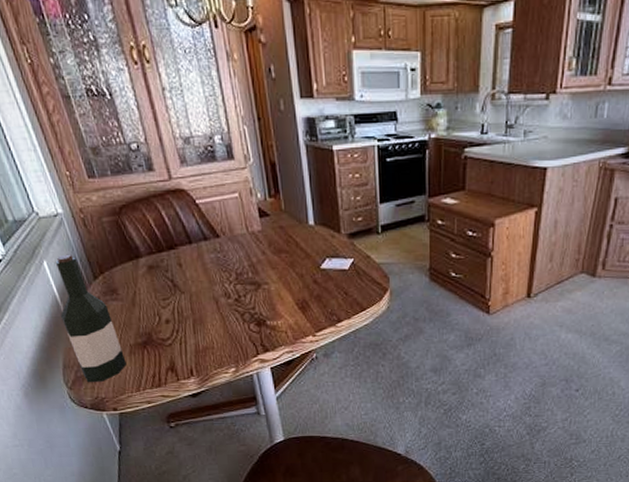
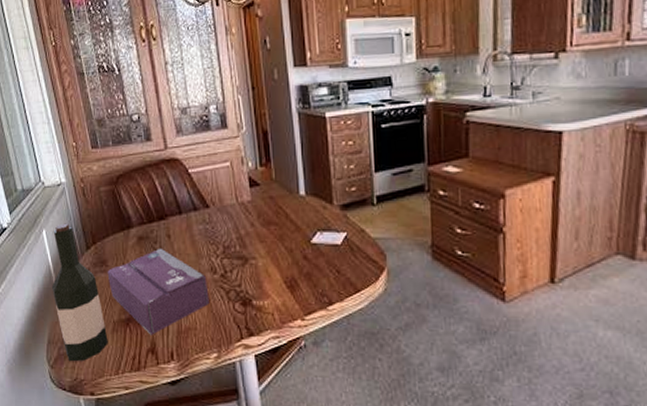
tissue box: none [118,276,225,356] -> present [107,248,209,335]

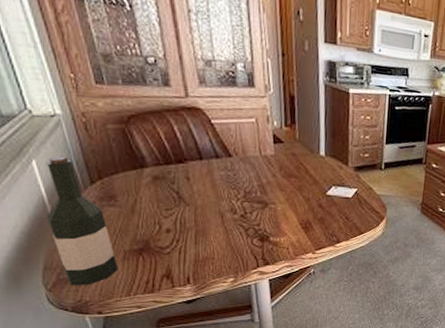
tissue box: present [107,248,209,335] -> none [116,188,228,263]

